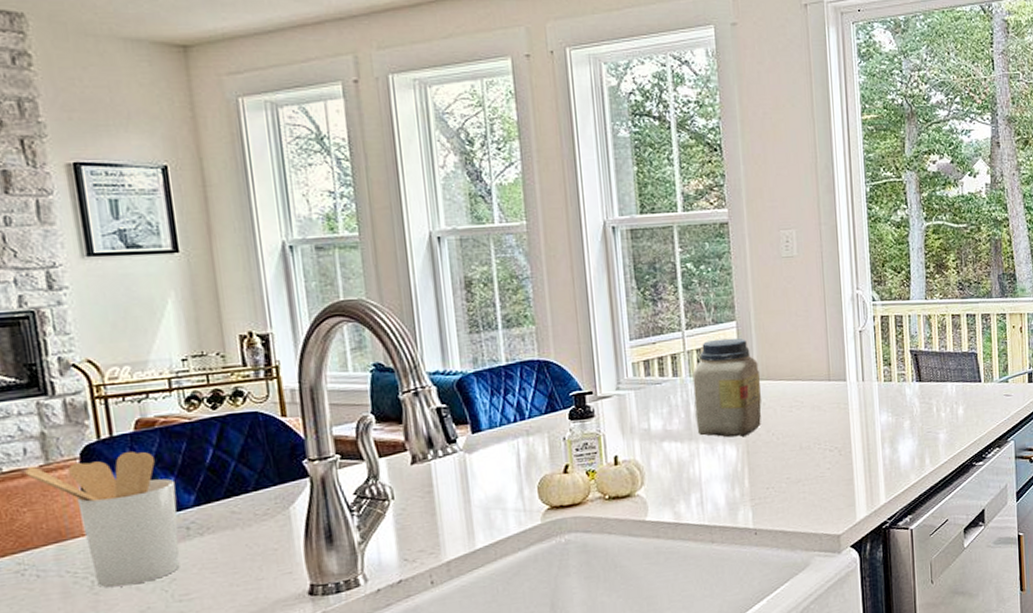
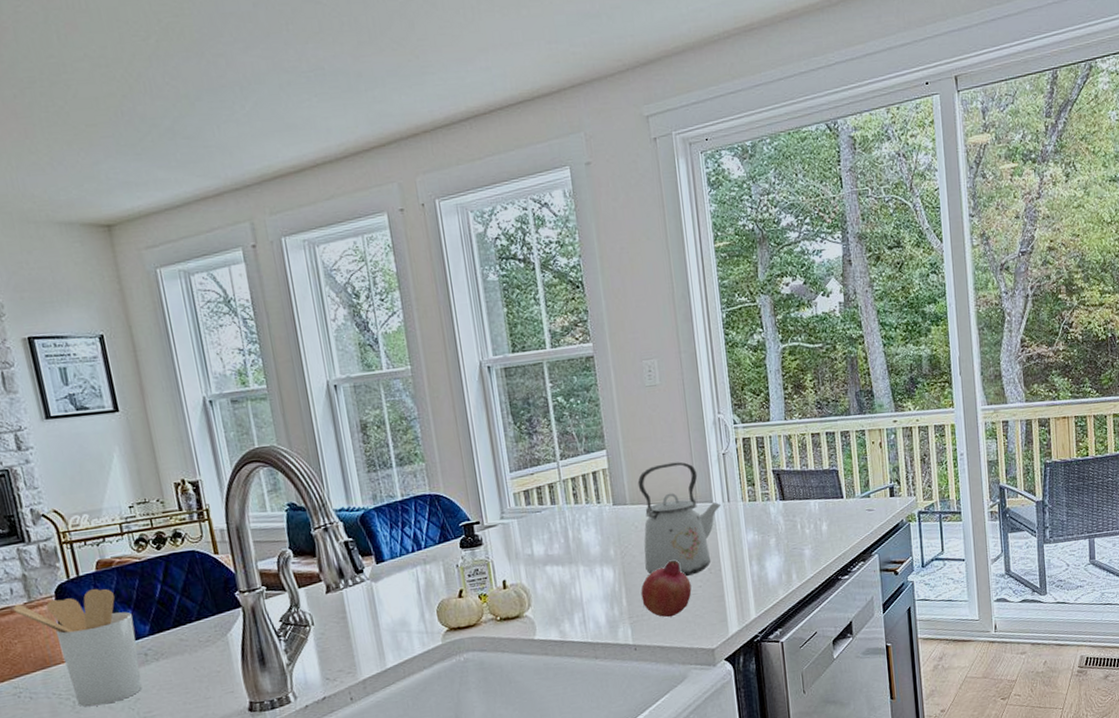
jar: present [692,338,762,438] -> none [569,465,635,560]
fruit: none [765,440,819,501] -> present [641,560,692,618]
kettle: none [768,337,855,458] -> present [637,462,721,577]

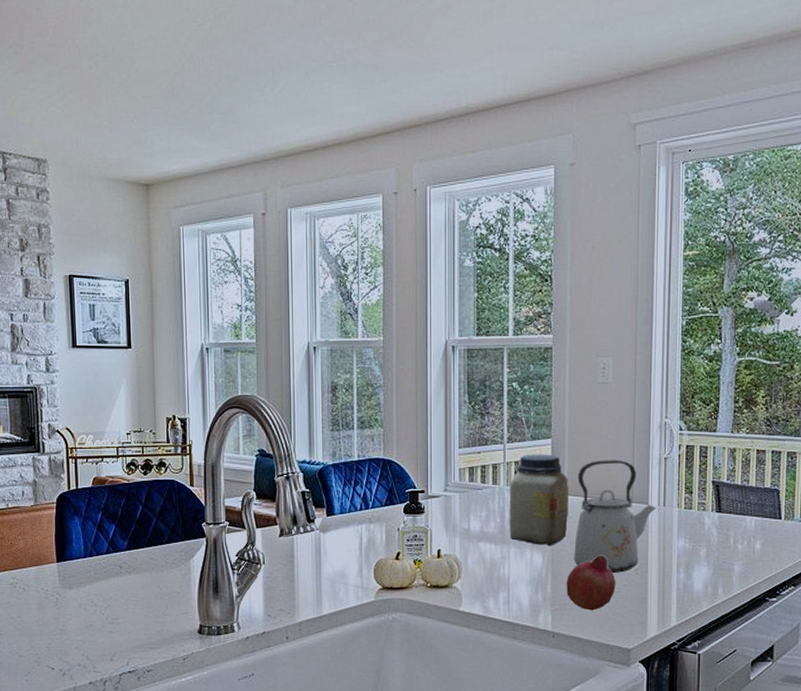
utensil holder: present [13,589,142,707] -> none [22,502,115,606]
jar: none [569,465,635,560] -> present [509,454,569,546]

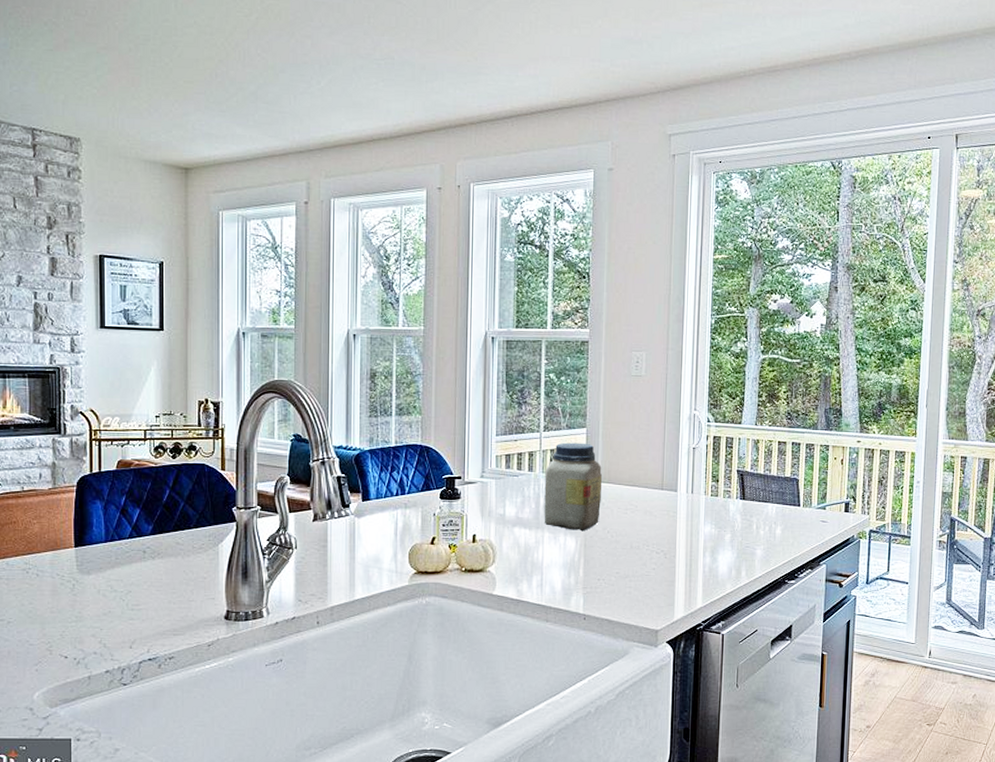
fruit: present [566,555,616,611] -> none [598,540,646,594]
kettle: present [574,460,656,574] -> none [606,449,684,558]

